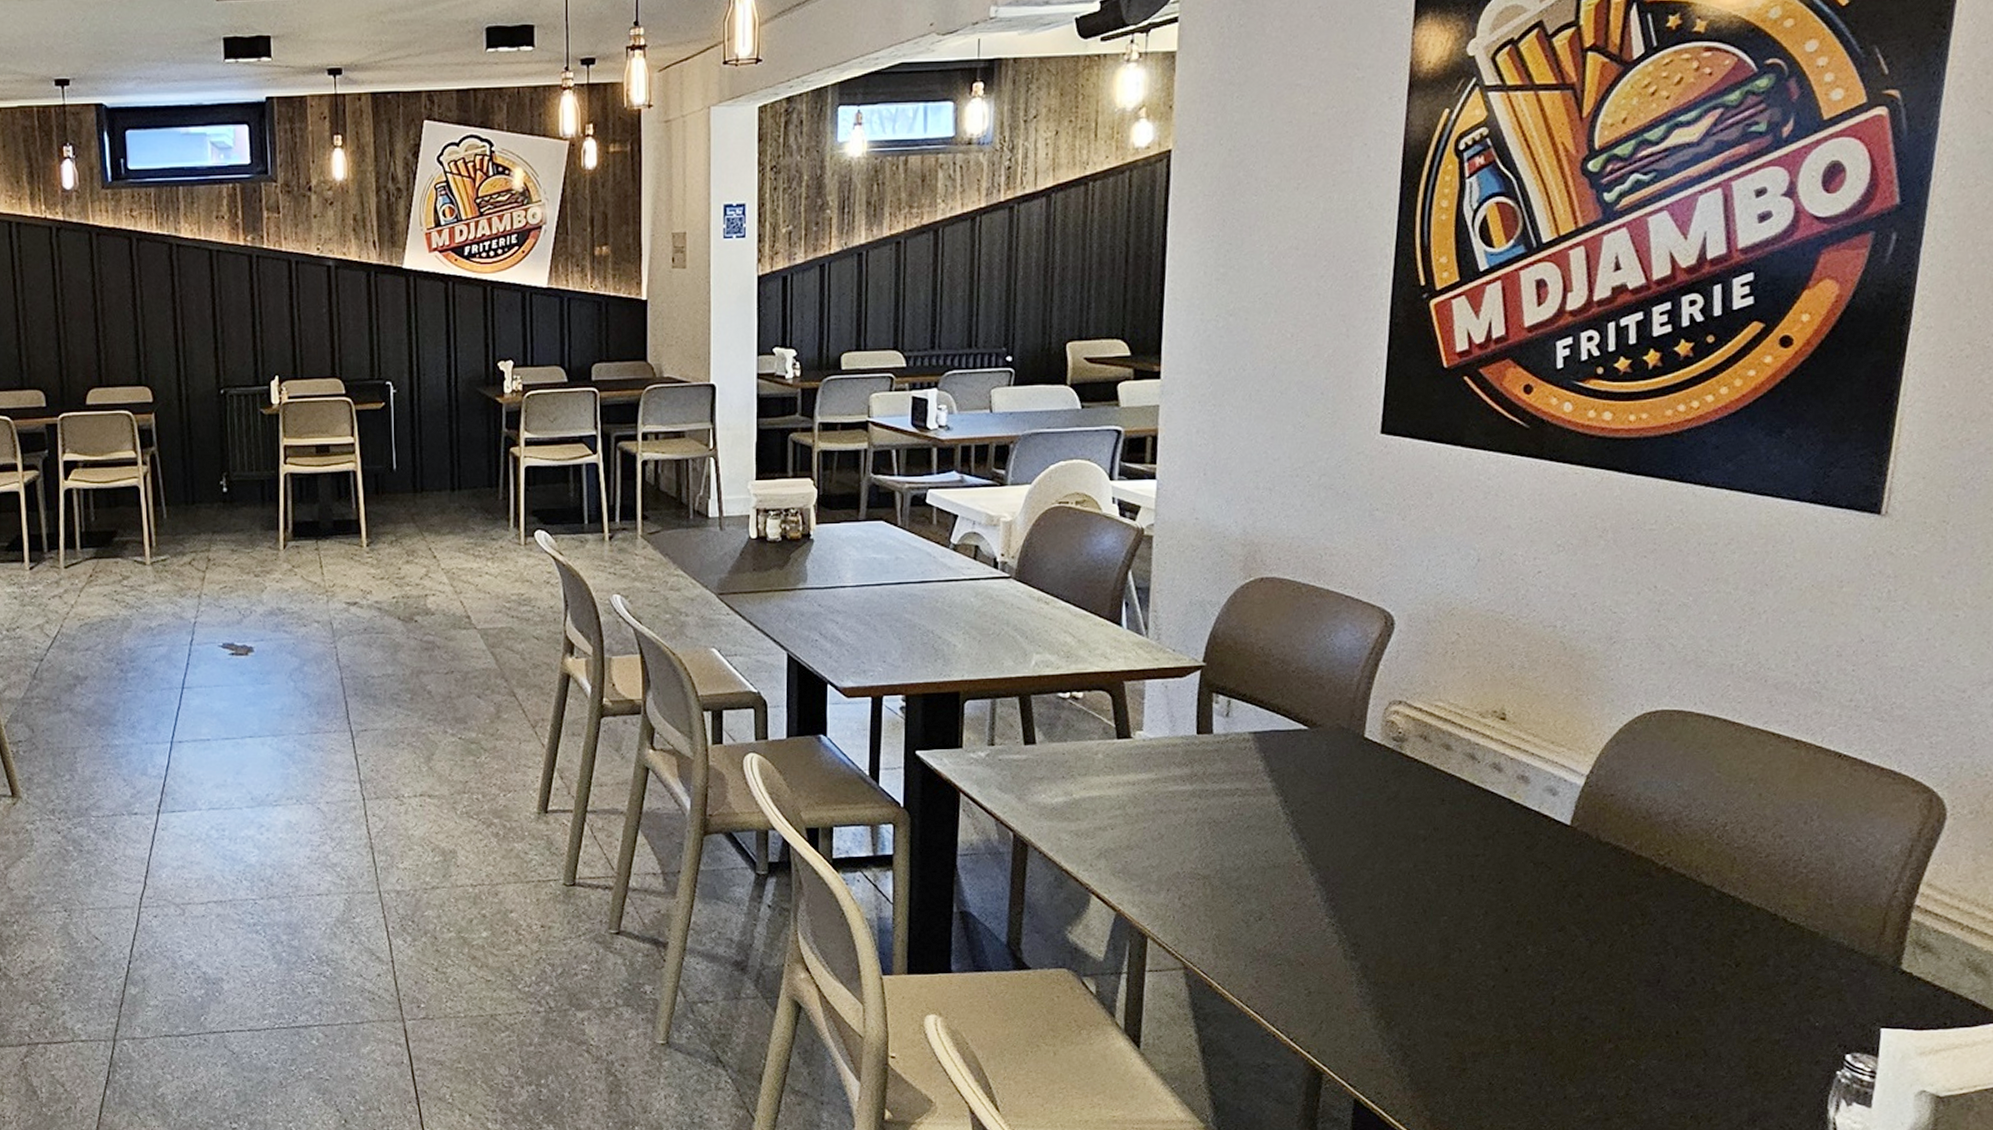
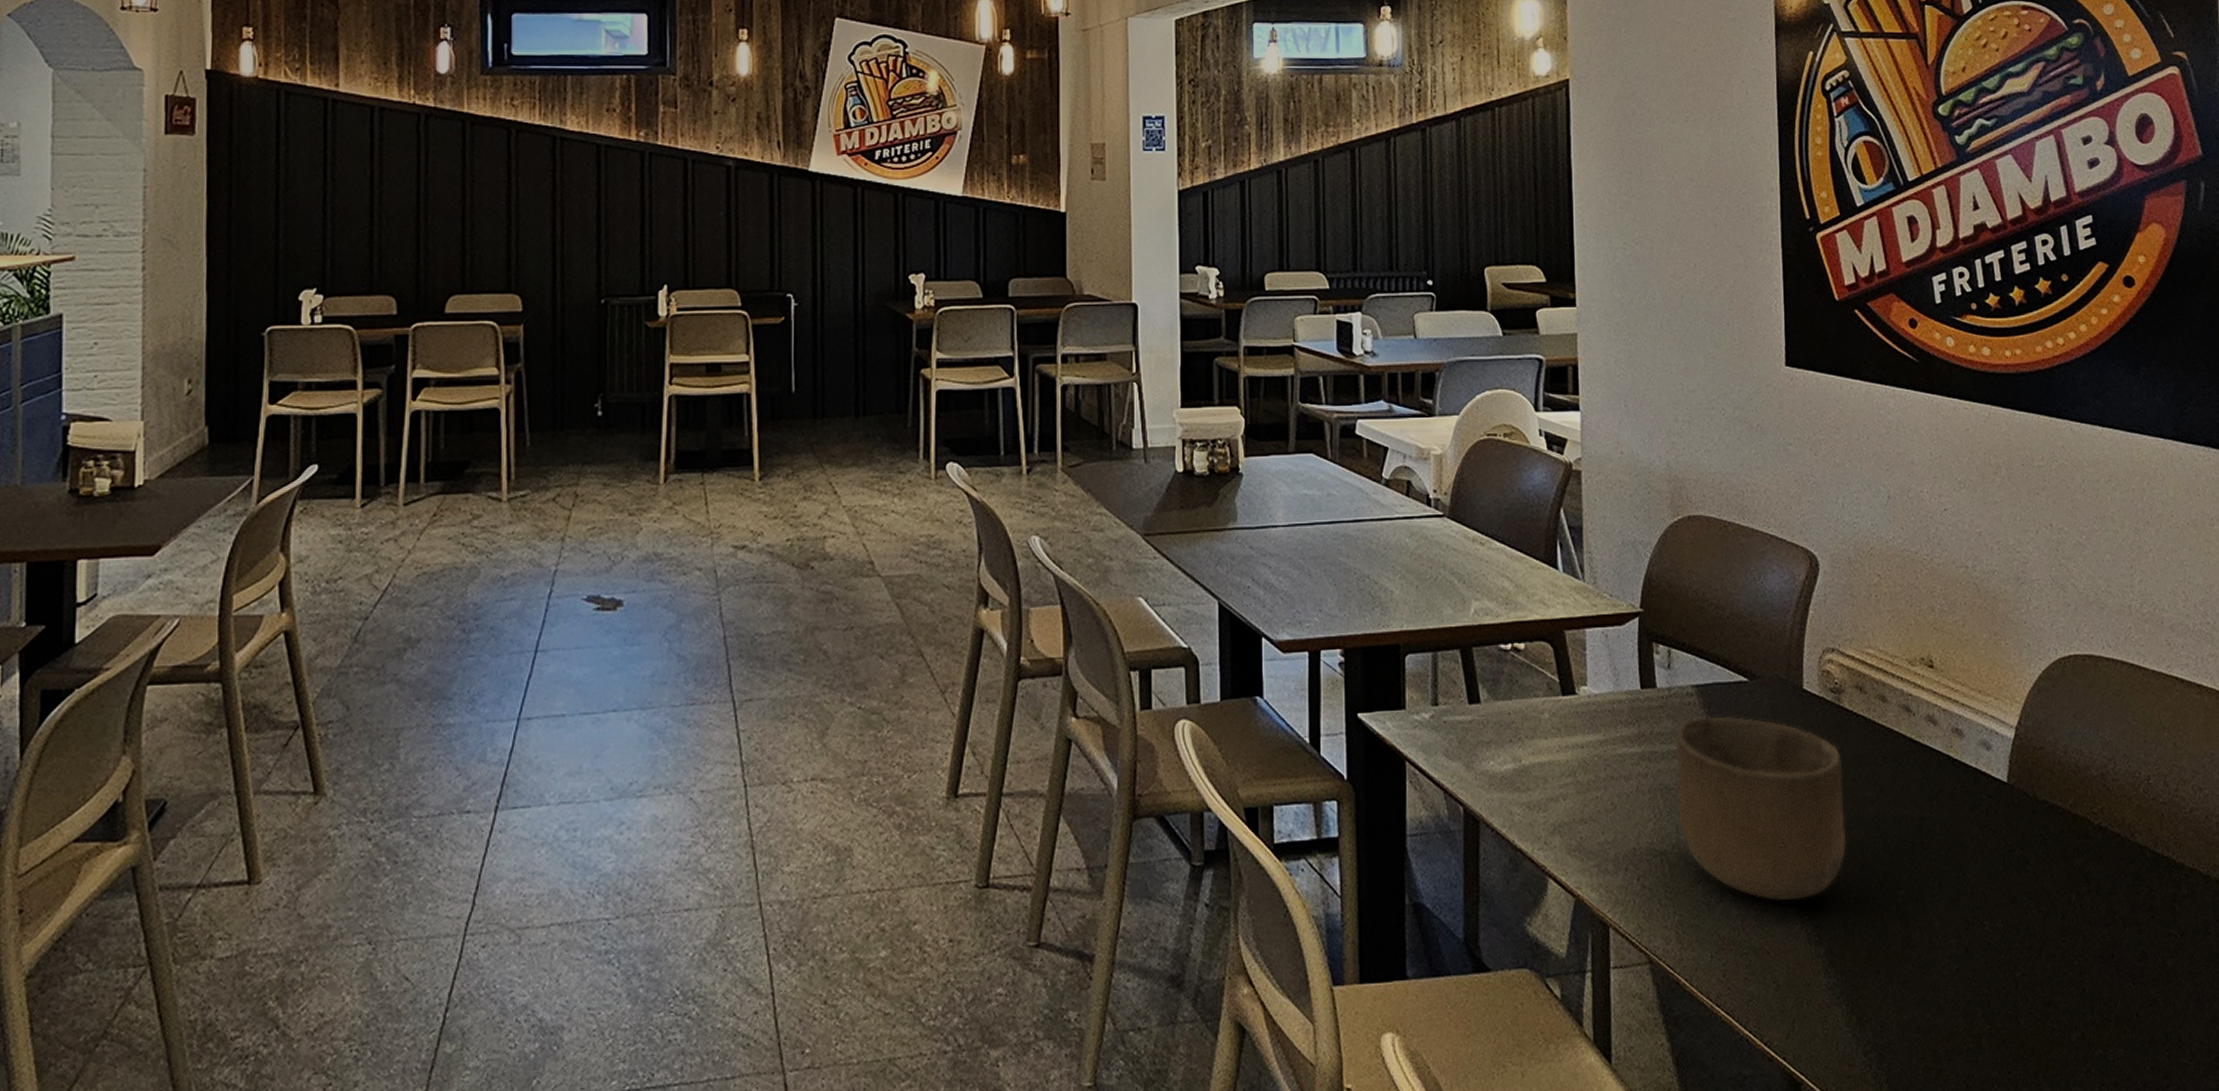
bowl: none [1224,760,1398,922] -> present [1674,716,1847,902]

